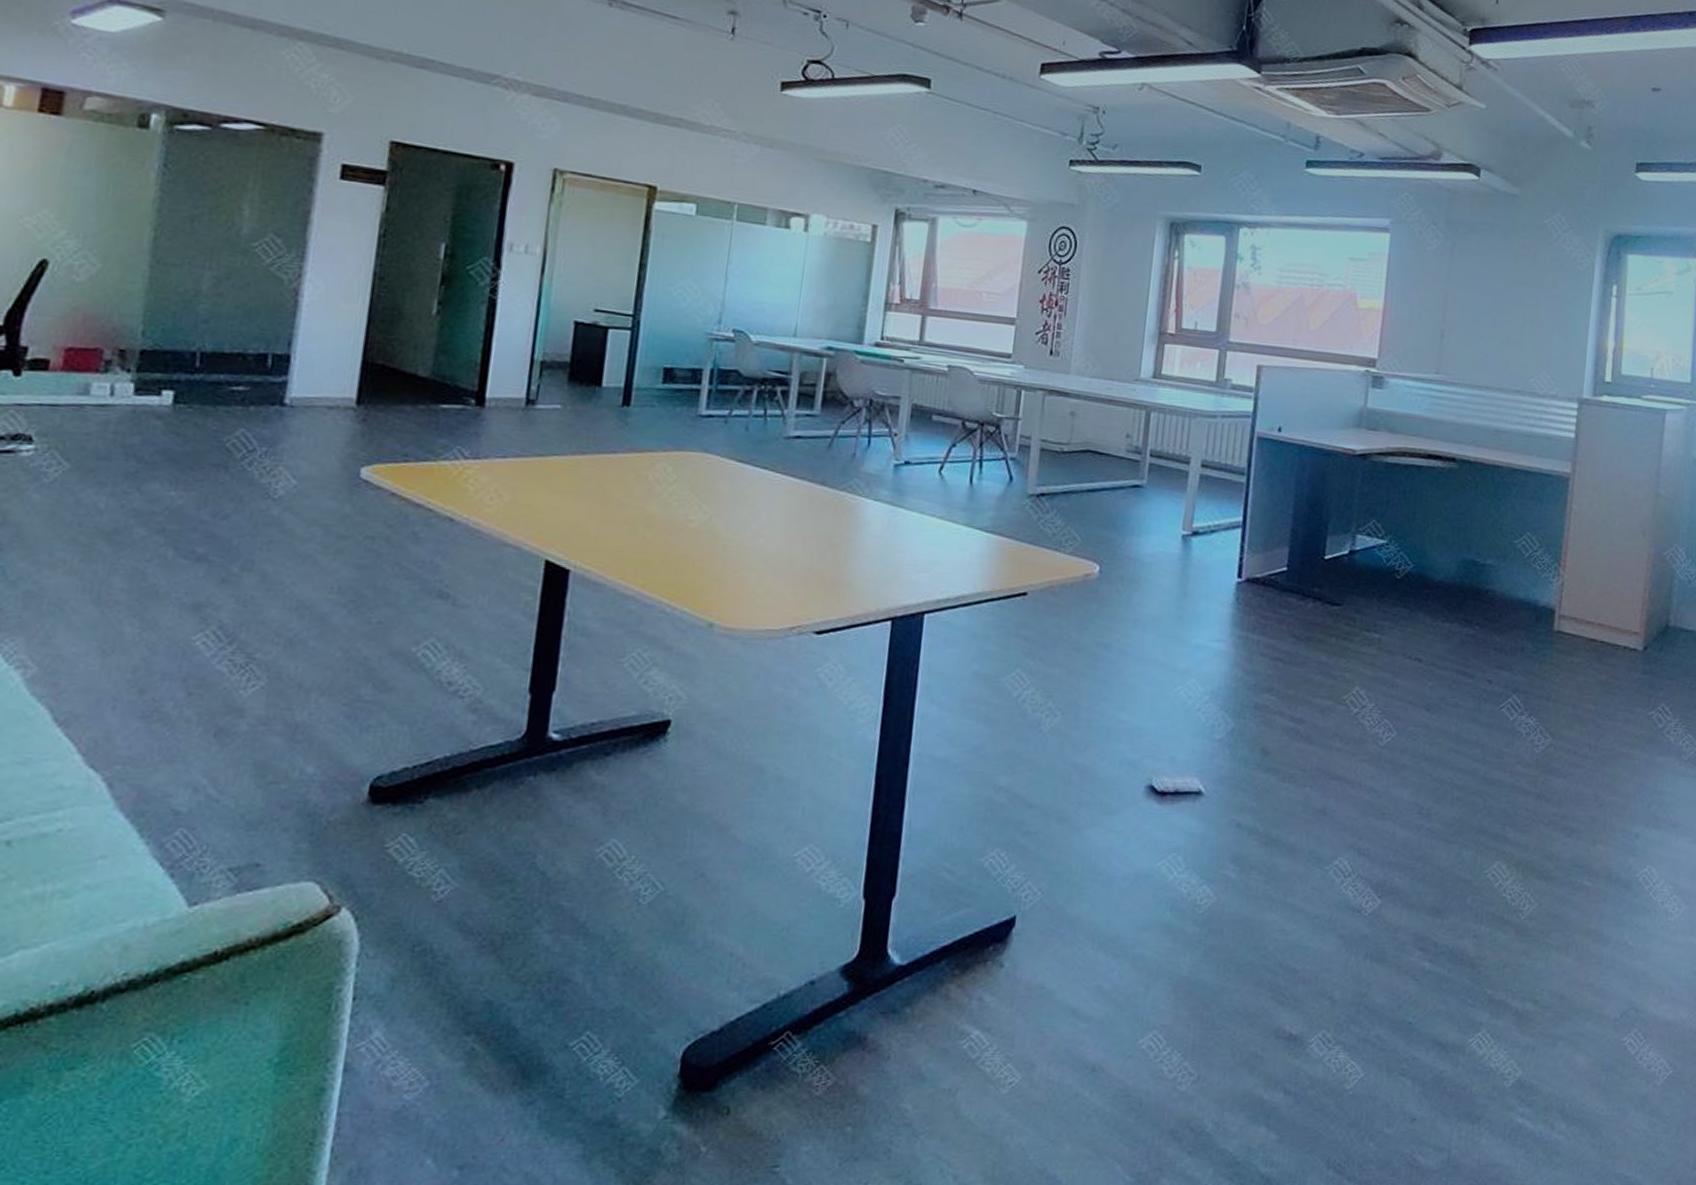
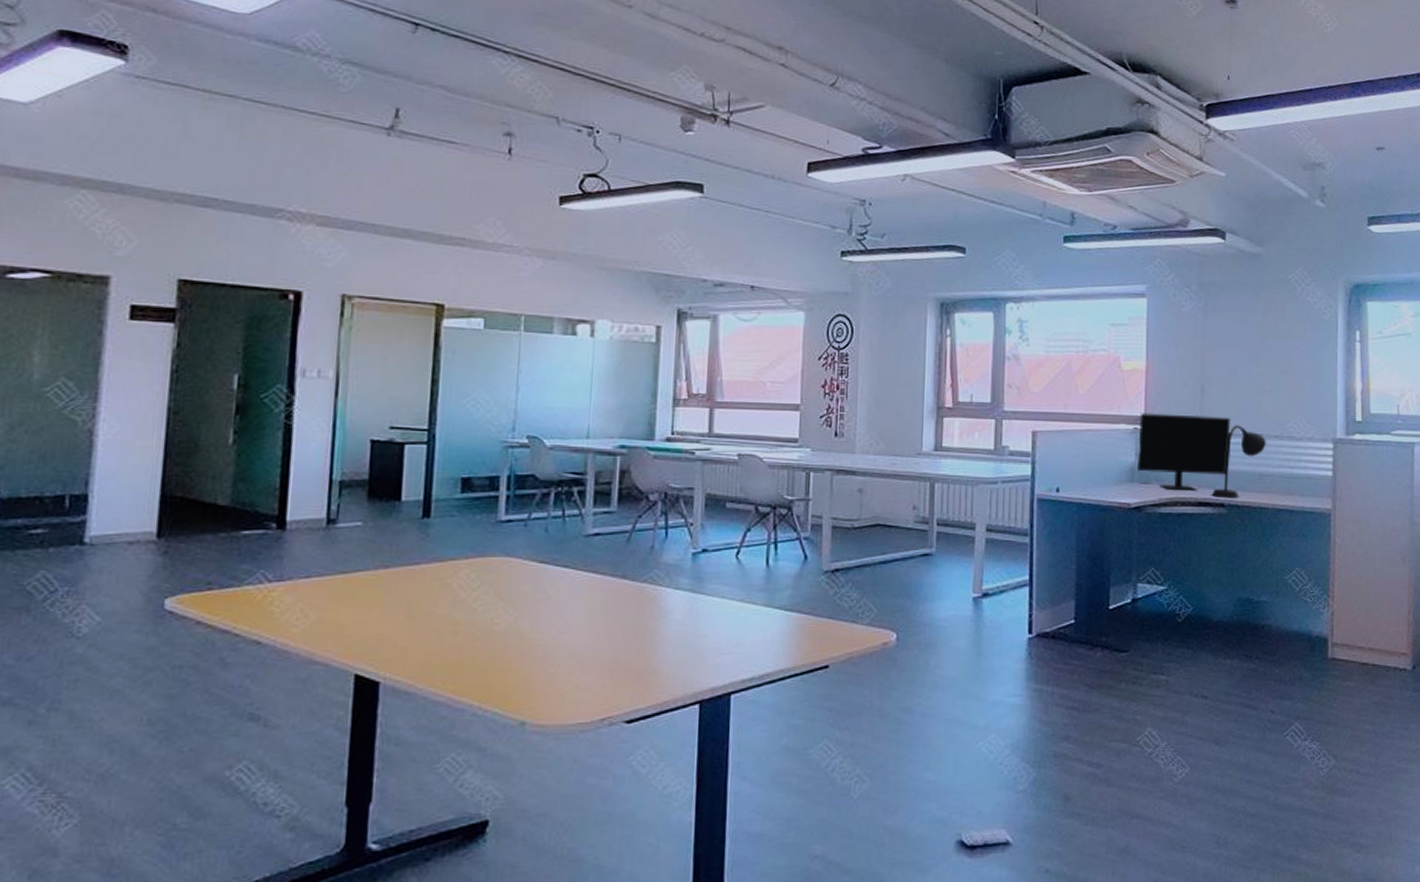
monitor: none [1366,355,1470,442] -> present [1137,413,1231,491]
desk lamp: none [1443,375,1506,454] -> present [1212,425,1266,499]

